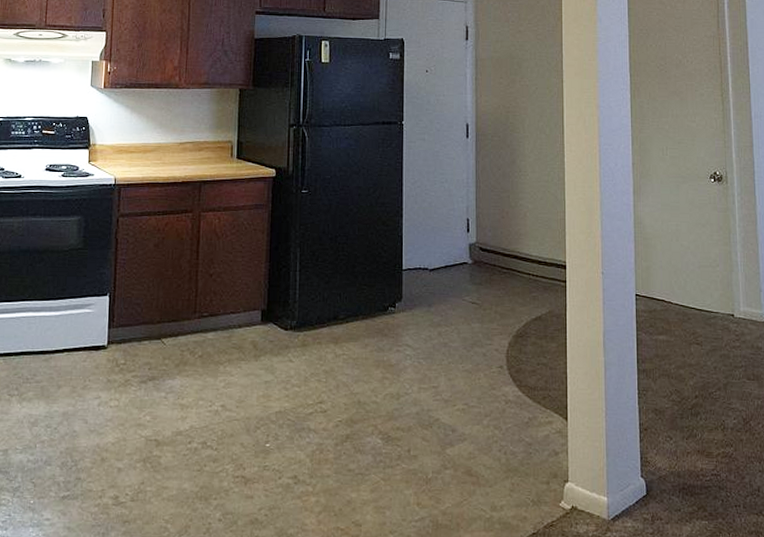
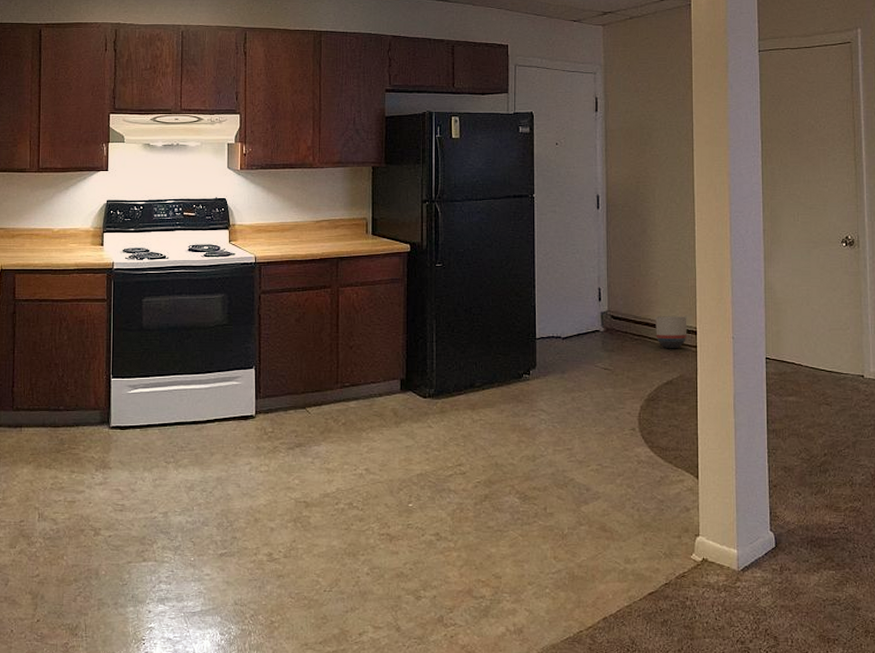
planter: none [524,249,557,284] -> present [655,316,687,349]

